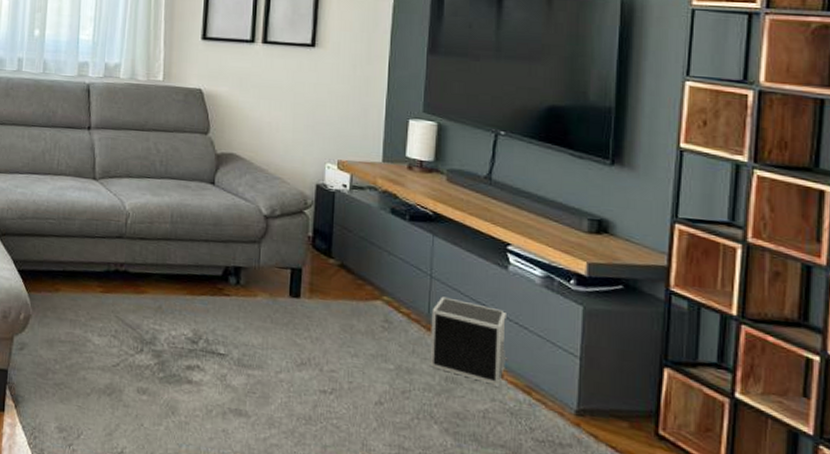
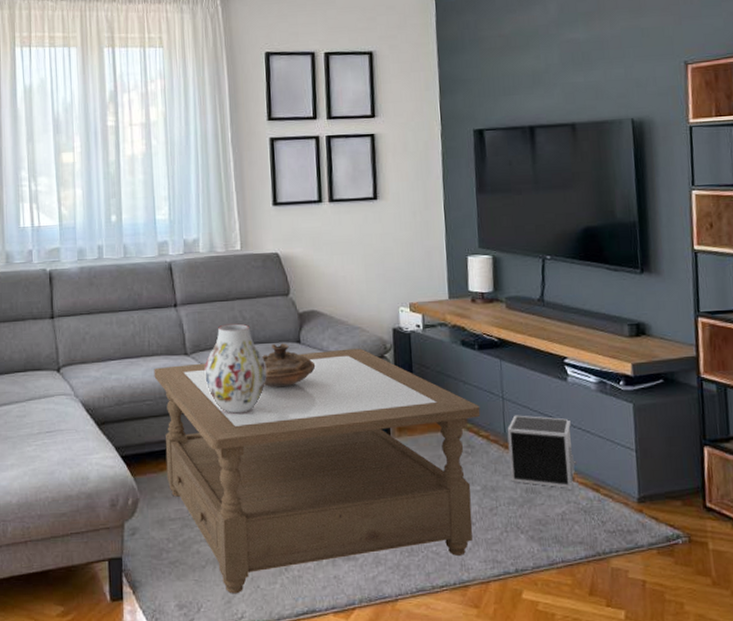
coffee table: none [60,187,404,435] -> present [154,348,481,594]
vase: none [111,154,176,247] -> present [204,323,267,414]
decorative bowl: none [171,182,228,228] -> present [262,343,316,388]

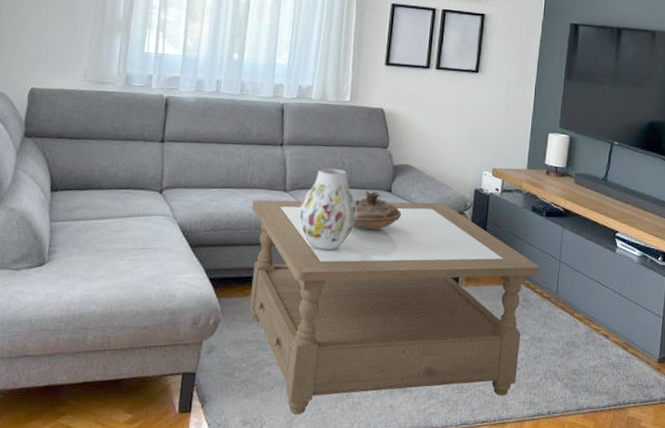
speaker: present [507,415,575,488] -> none [556,277,613,345]

